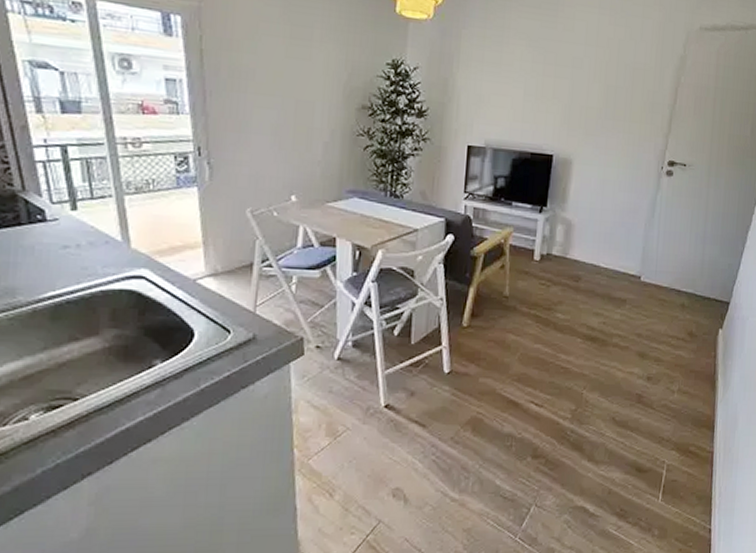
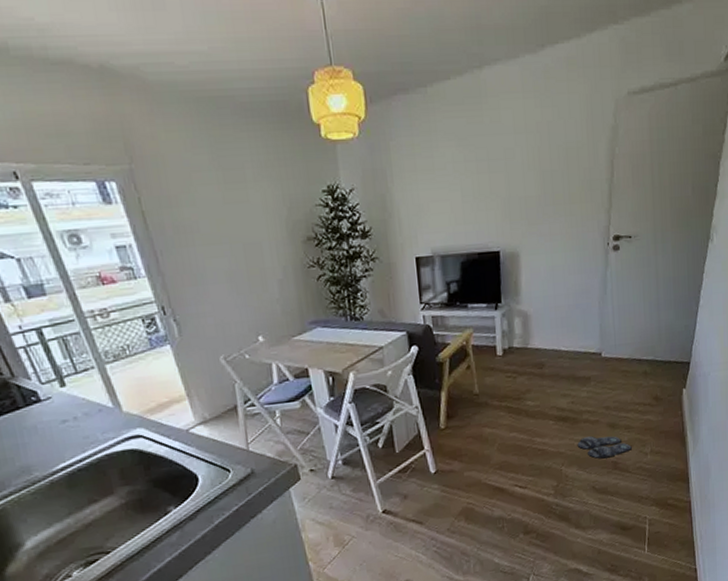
slippers: none [602,362,659,389] -> present [577,436,632,459]

